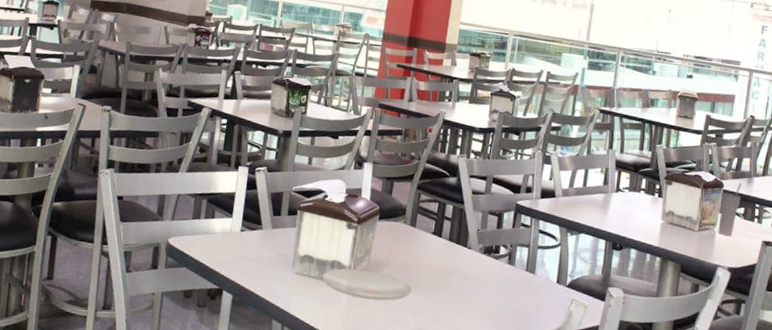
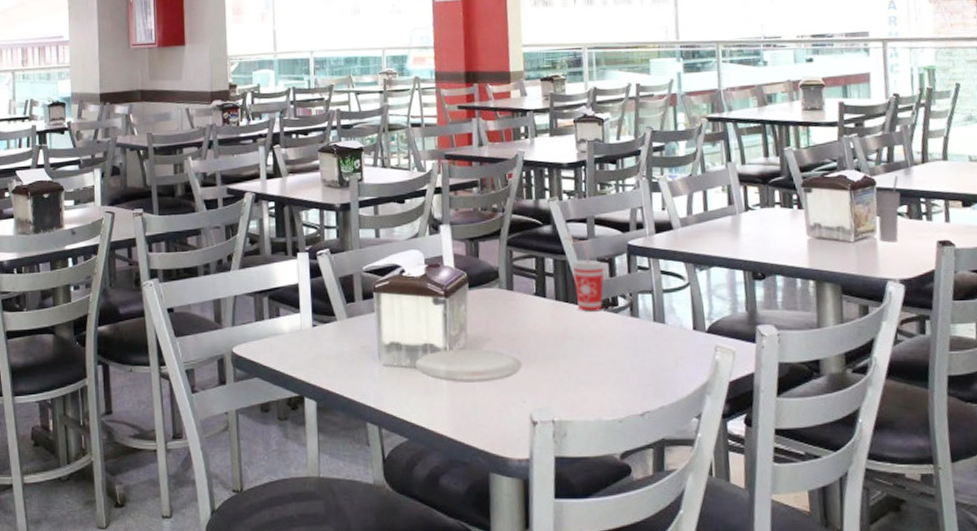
beverage cup: none [465,189,495,255] -> present [564,237,605,312]

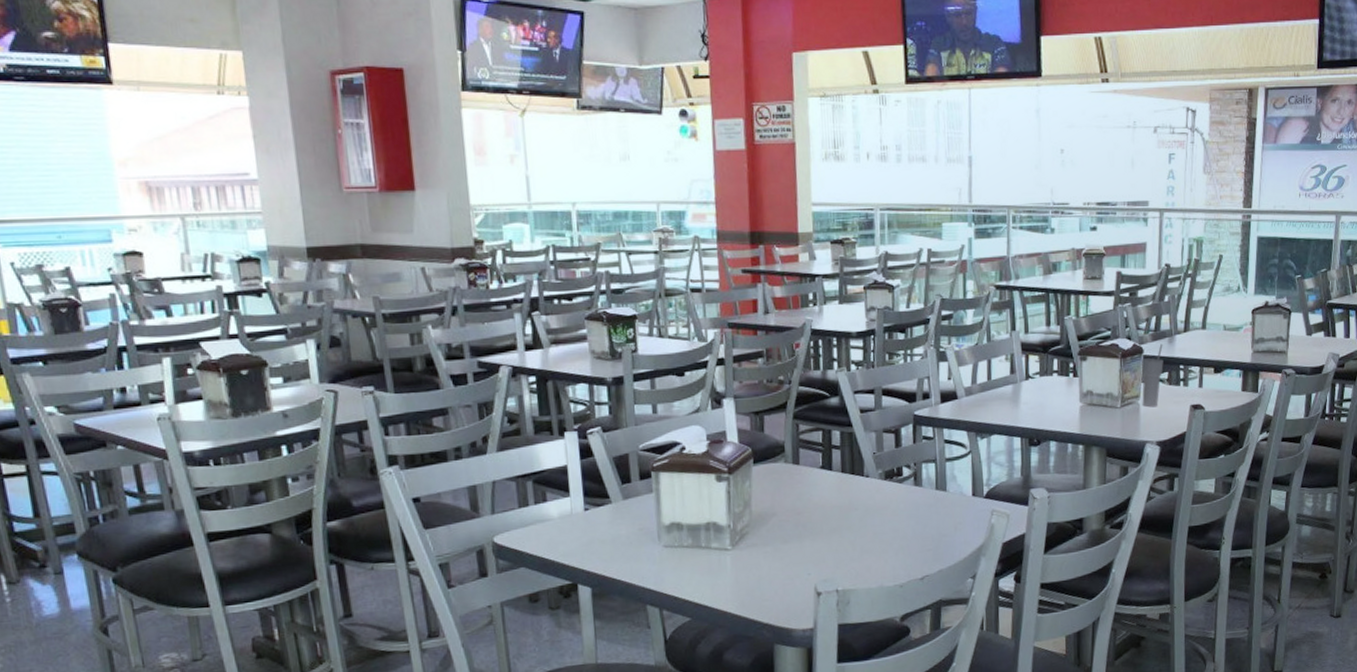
plate: present [415,348,522,383] -> none [697,524,807,559]
beverage cup: present [564,237,605,312] -> none [851,408,891,483]

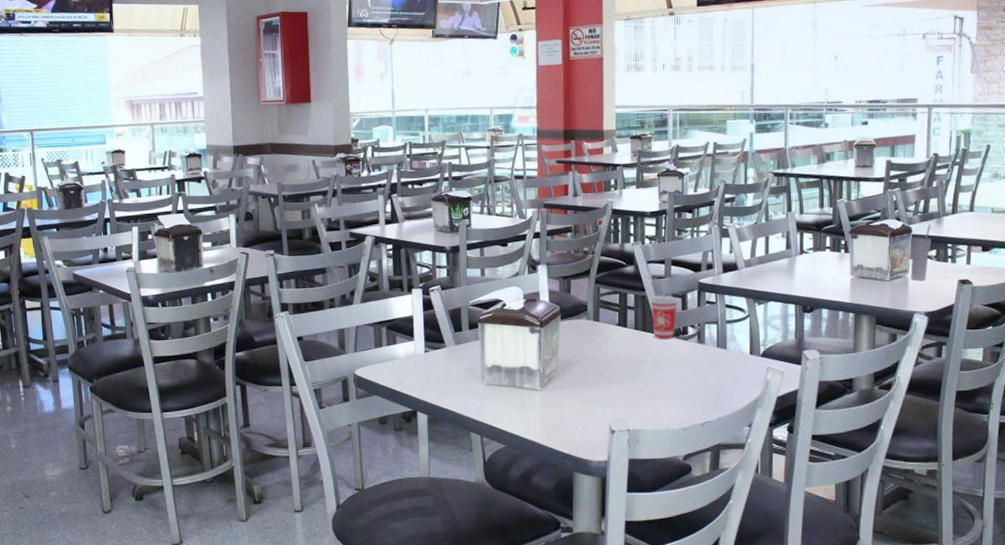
beverage cup: none [851,408,891,483] -> present [645,276,679,339]

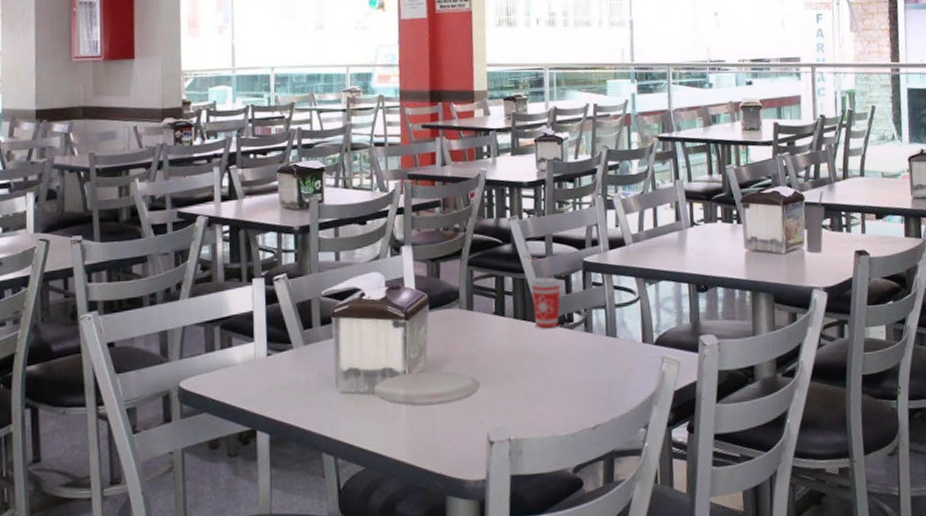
plate: none [513,370,604,399] -> present [373,370,480,406]

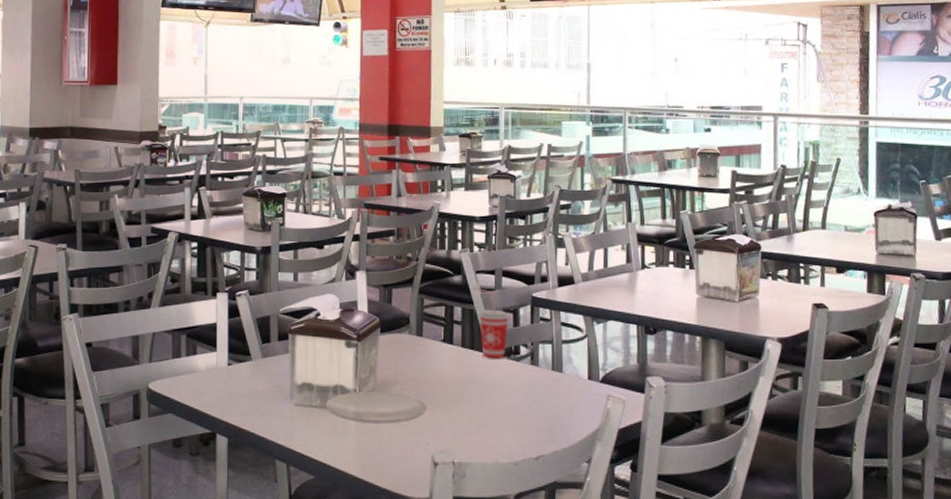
cup: present [803,190,825,254] -> none [760,241,783,304]

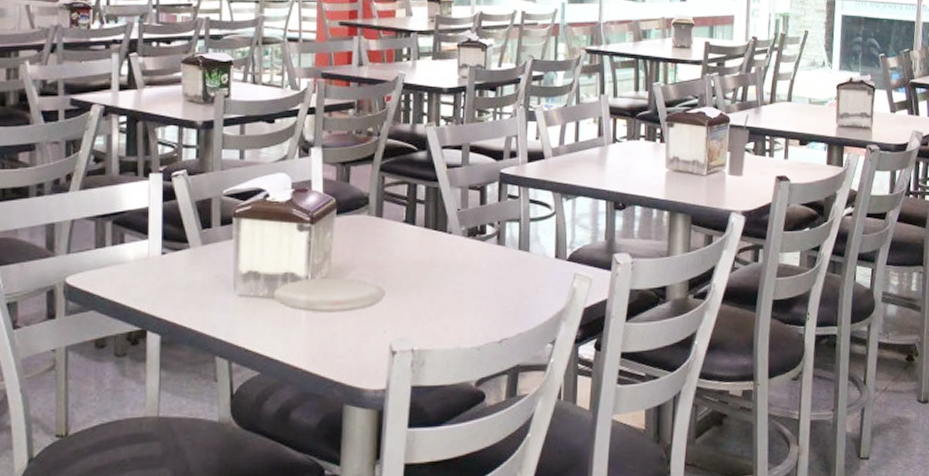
beverage cup: present [473,287,510,359] -> none [438,163,477,240]
cup: none [760,241,783,304] -> present [728,113,750,177]

